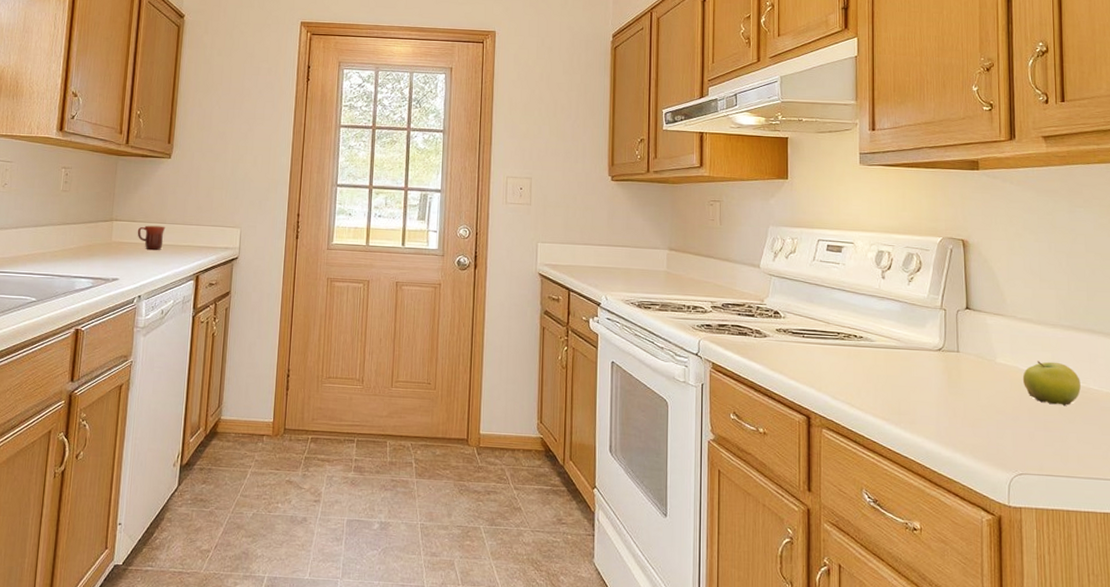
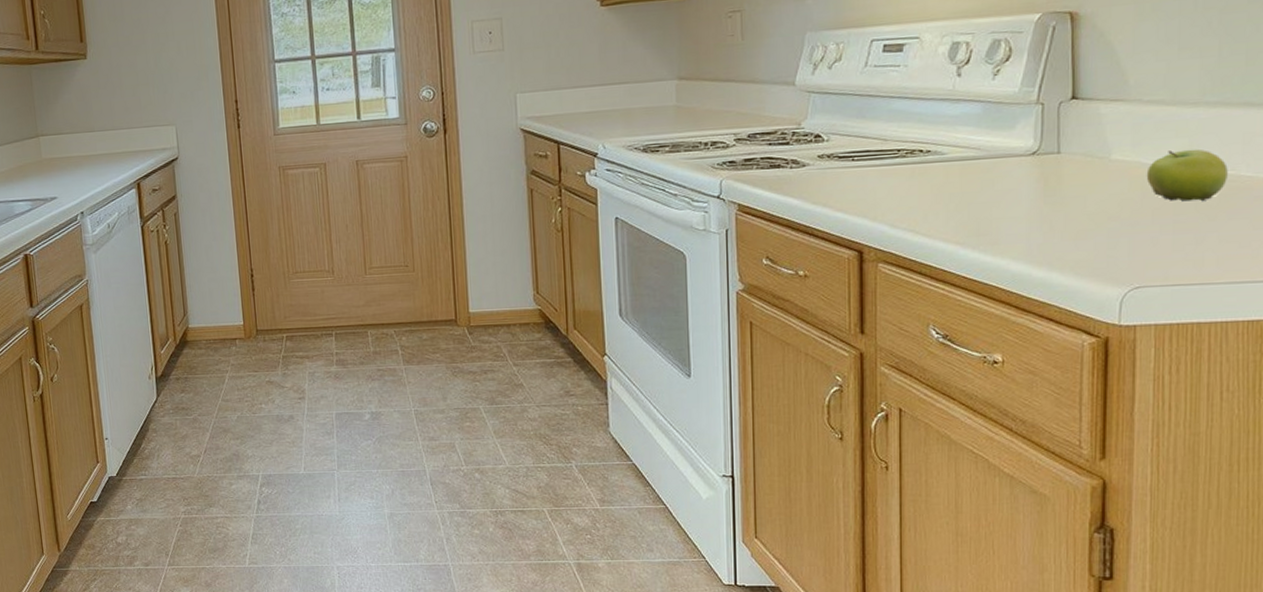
mug: present [137,225,166,250] -> none [66,135,96,162]

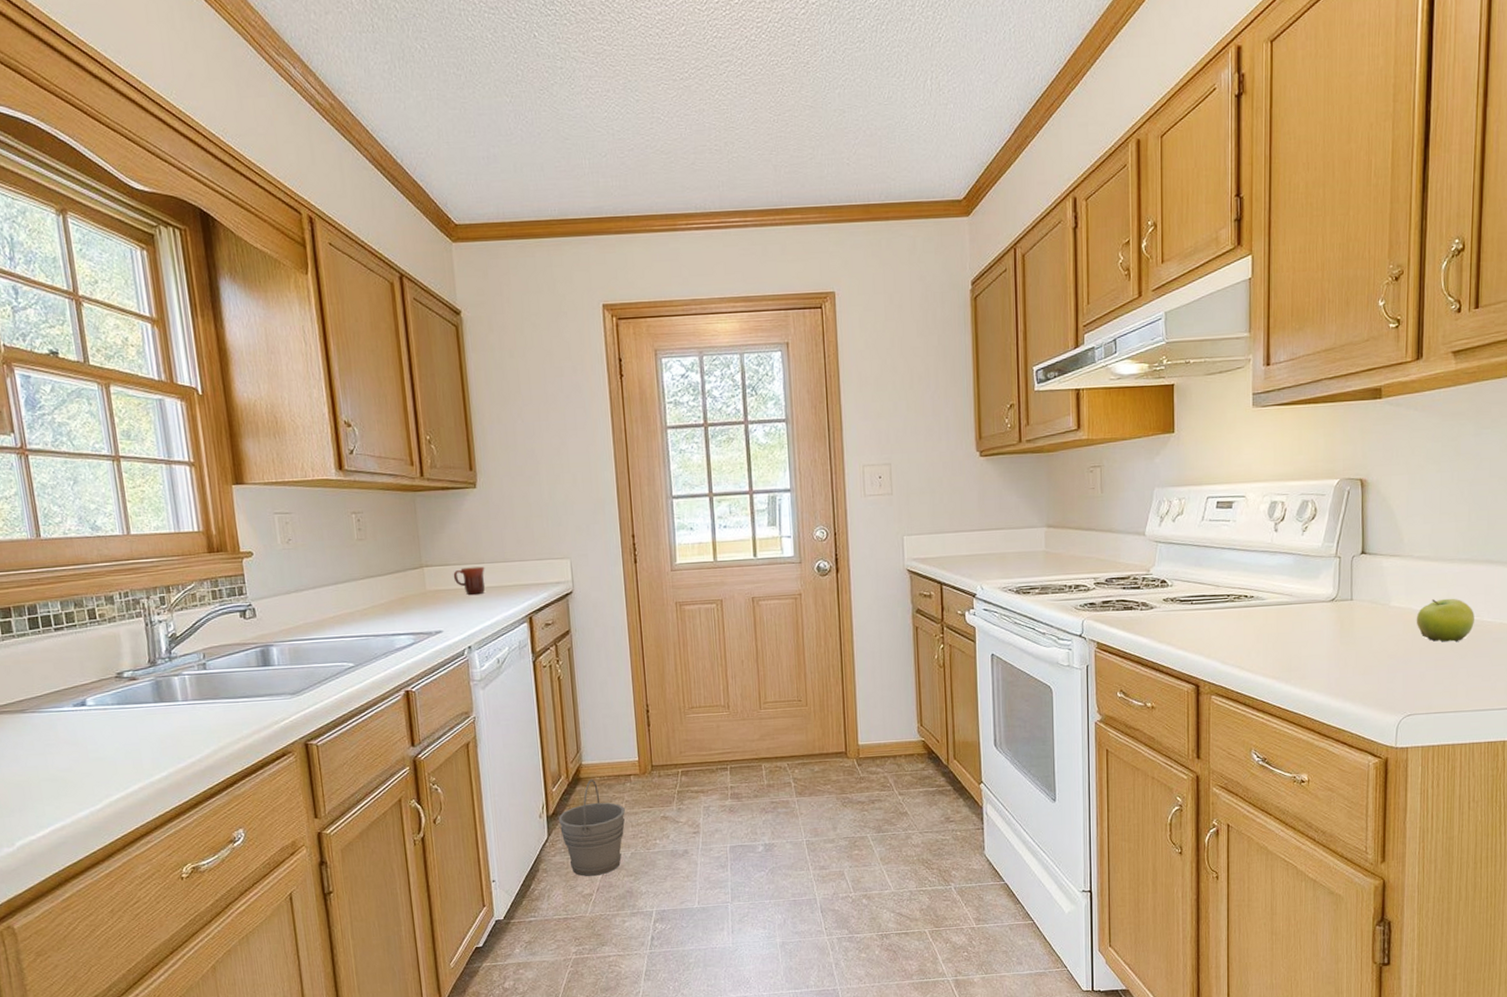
mug: none [66,135,96,162] -> present [453,566,486,595]
bucket: none [166,343,231,438] -> present [558,779,625,876]

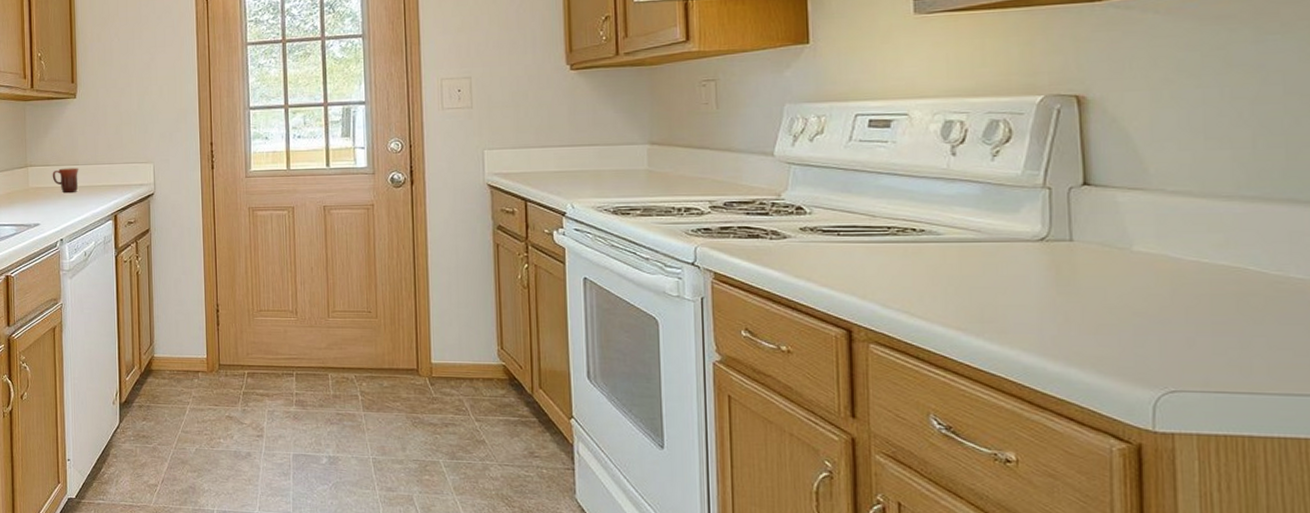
bucket: present [558,779,625,876] -> none [129,372,192,467]
fruit: present [1416,598,1475,642] -> none [1175,245,1274,302]

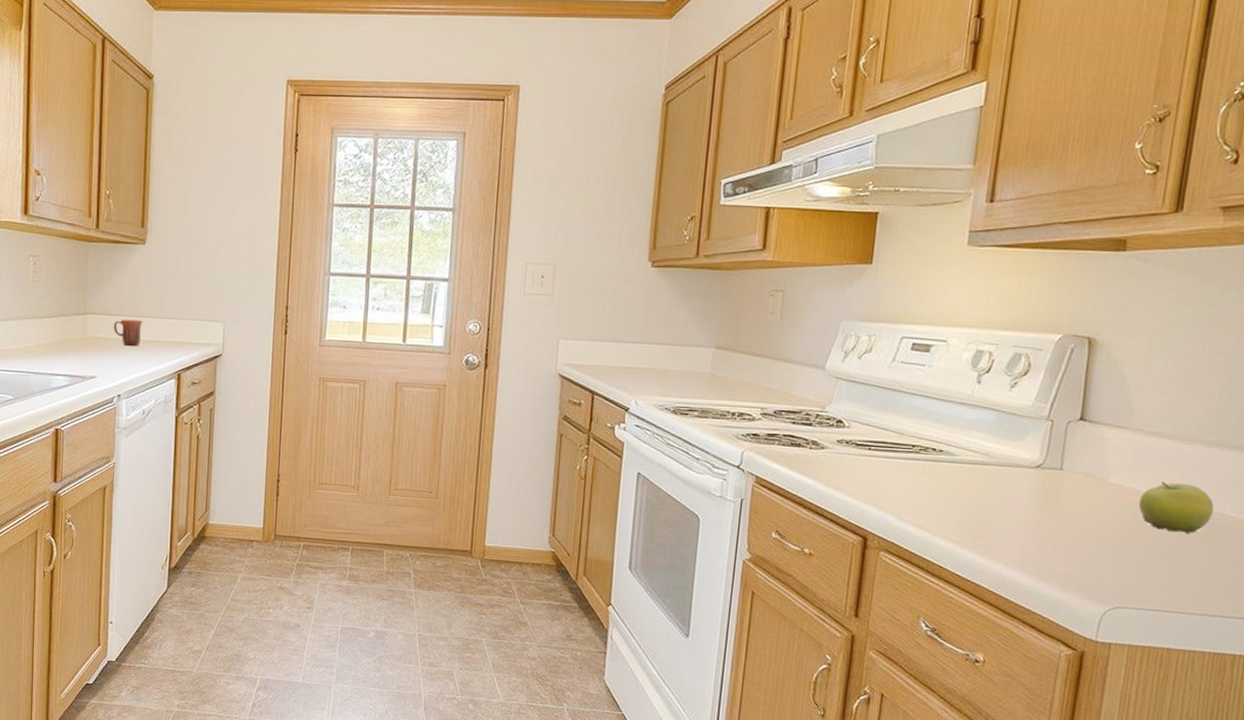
fruit: none [1175,245,1274,302] -> present [1138,482,1214,534]

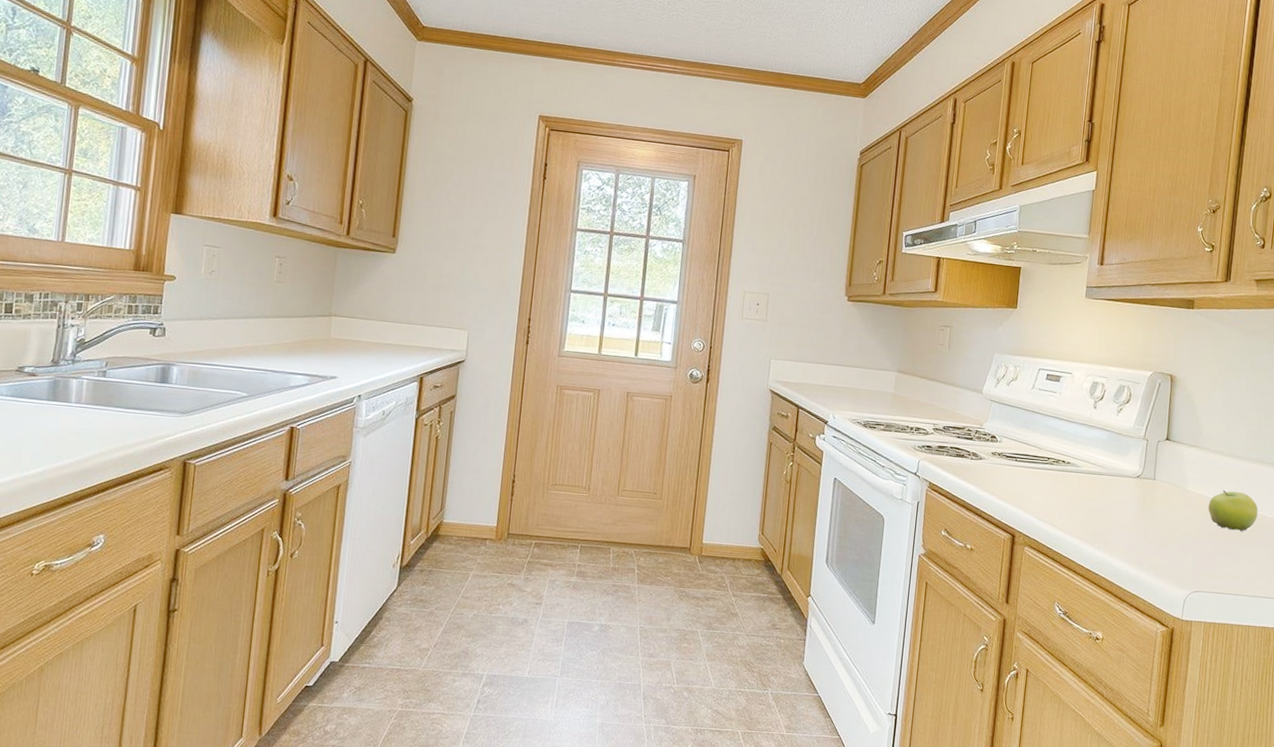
mug: present [113,319,143,346] -> none [358,322,389,349]

